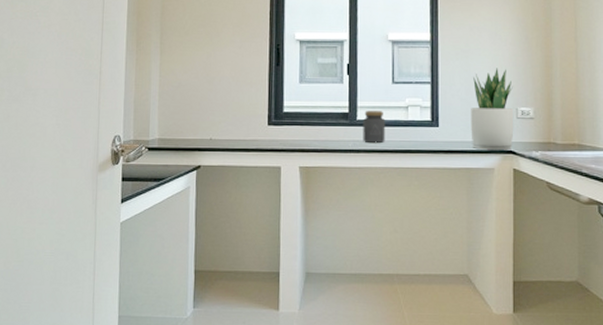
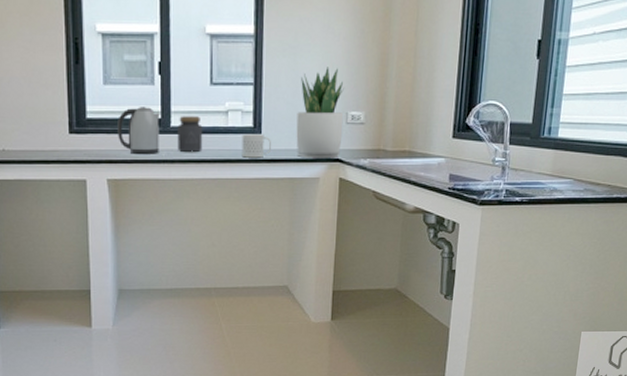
kettle: none [310,102,348,144] -> present [117,107,160,154]
mug: none [421,127,448,149] -> present [241,134,271,158]

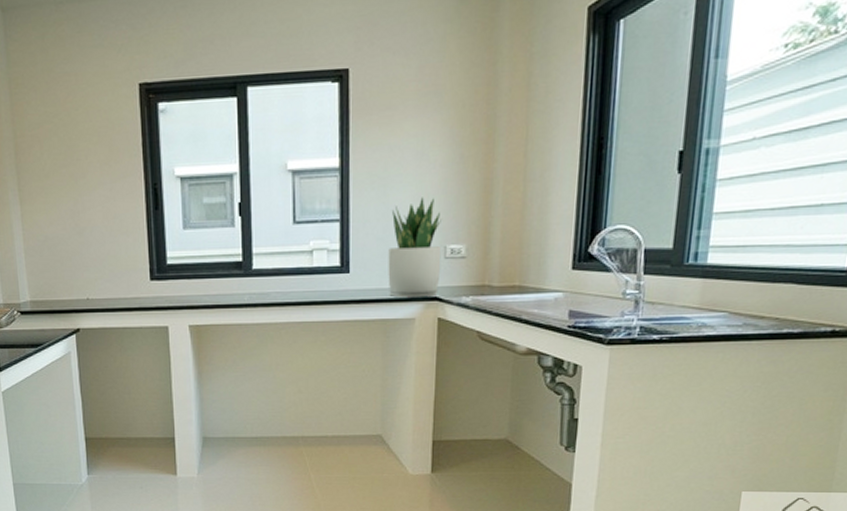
kettle: present [117,107,160,154] -> none [198,250,242,299]
jar: present [177,116,203,153] -> none [260,257,286,296]
mug: present [241,134,271,158] -> none [328,273,360,299]

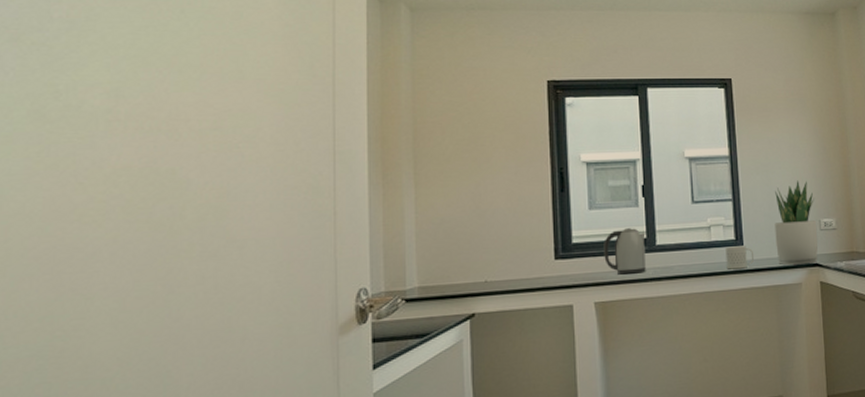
kettle: none [198,250,242,299] -> present [604,228,646,275]
mug: none [328,273,360,299] -> present [725,246,754,270]

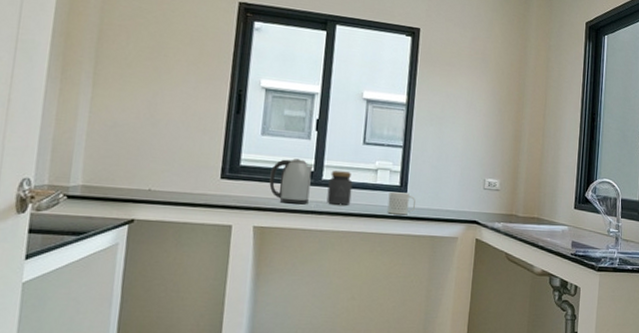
jar: none [663,233,689,269] -> present [326,170,353,206]
planter: present [774,180,818,266] -> none [438,137,483,220]

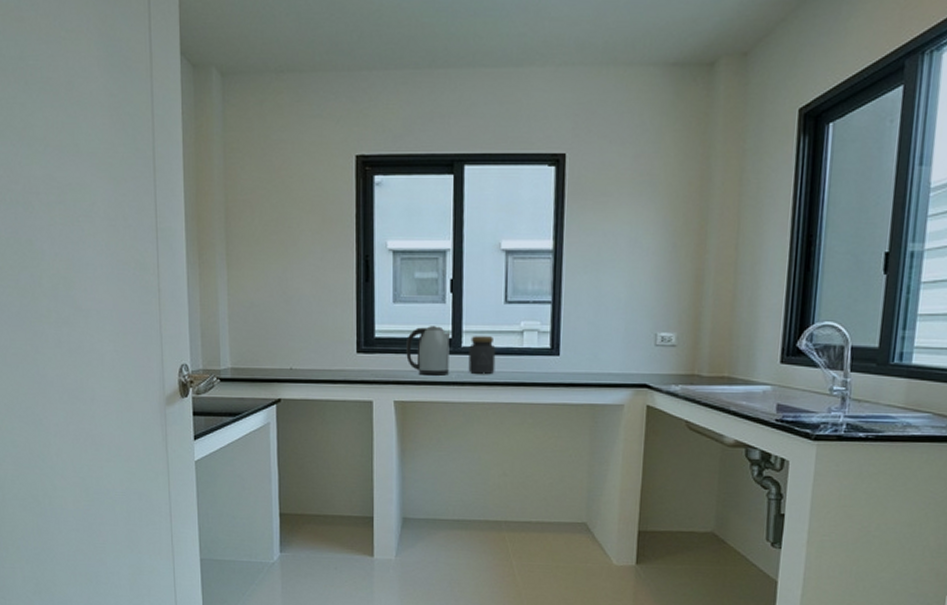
mug: present [387,191,415,215] -> none [537,356,570,382]

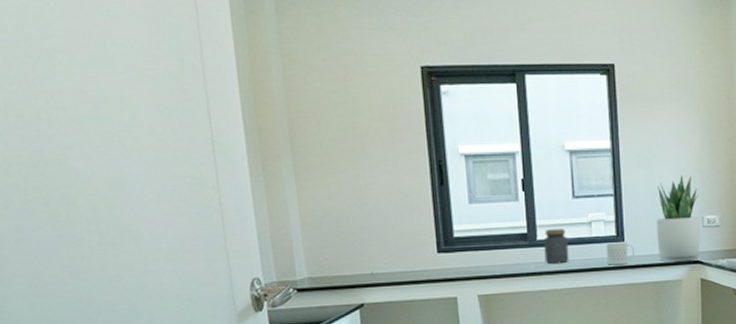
kettle: present [406,326,451,376] -> none [485,223,527,269]
mug: none [537,356,570,382] -> present [606,242,634,265]
planter: none [598,284,653,384] -> present [656,175,701,262]

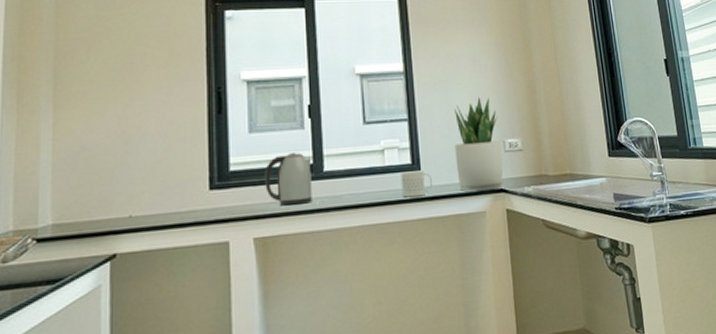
kettle: none [485,223,527,269] -> present [265,153,312,206]
jar: present [544,229,569,264] -> none [331,158,360,199]

